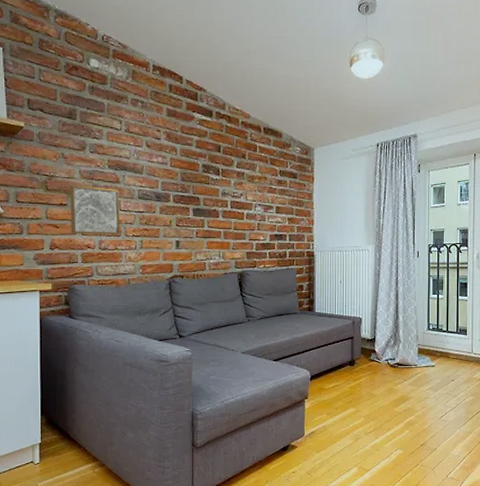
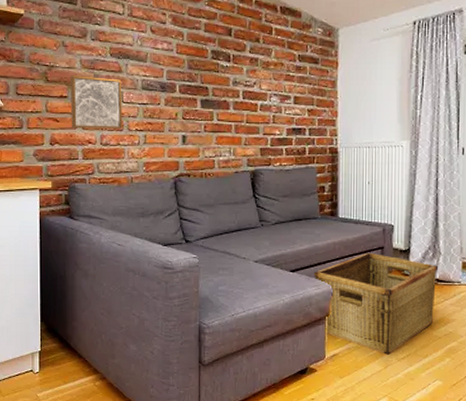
hamper: none [294,342,398,430] -> present [314,252,438,355]

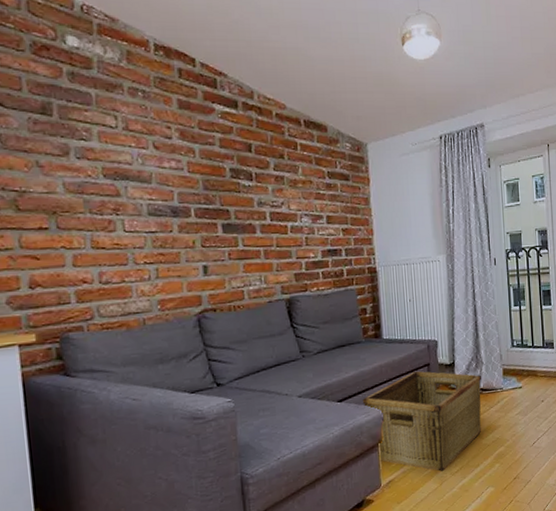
wall art: present [70,76,122,129] -> none [51,202,127,267]

